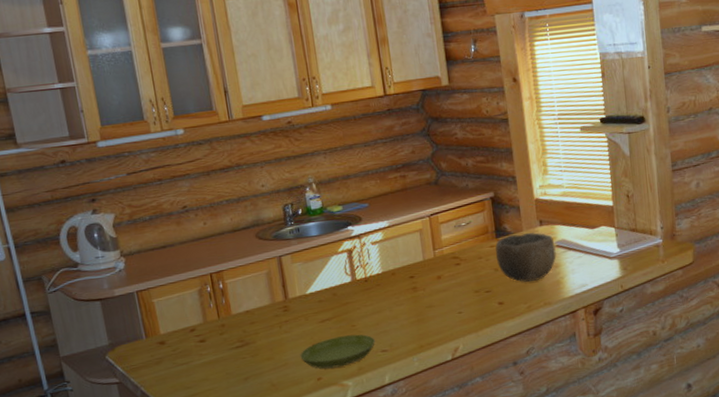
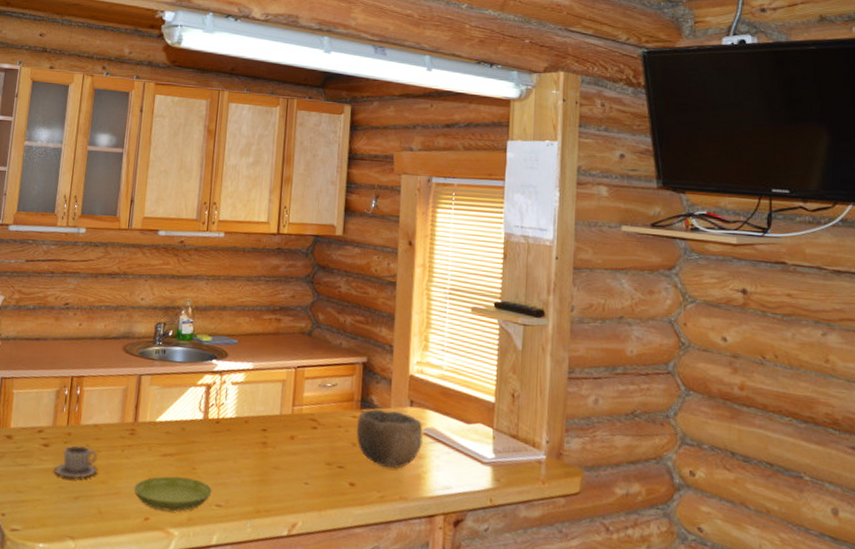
cup: none [216,332,261,364] -> present [53,445,98,478]

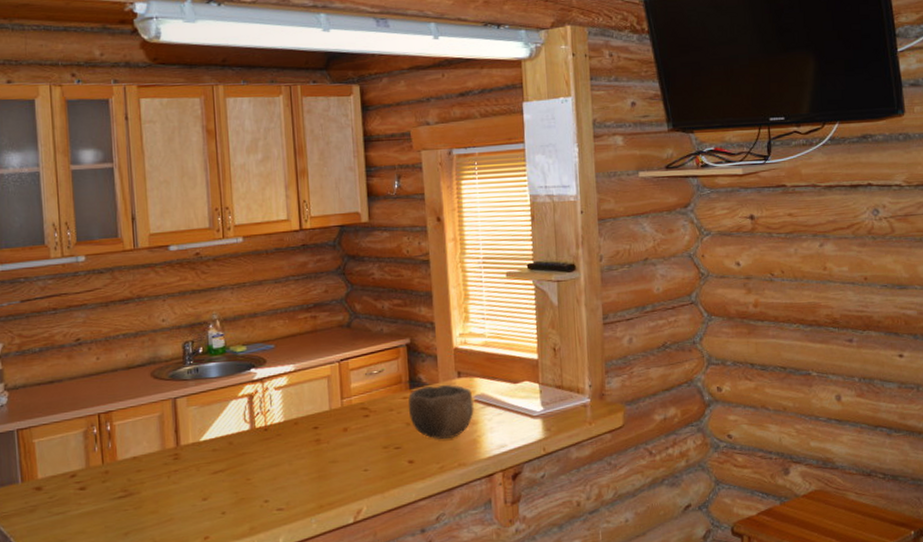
cup: present [53,445,98,478] -> none [95,480,145,516]
saucer: present [134,476,212,512] -> none [187,489,271,527]

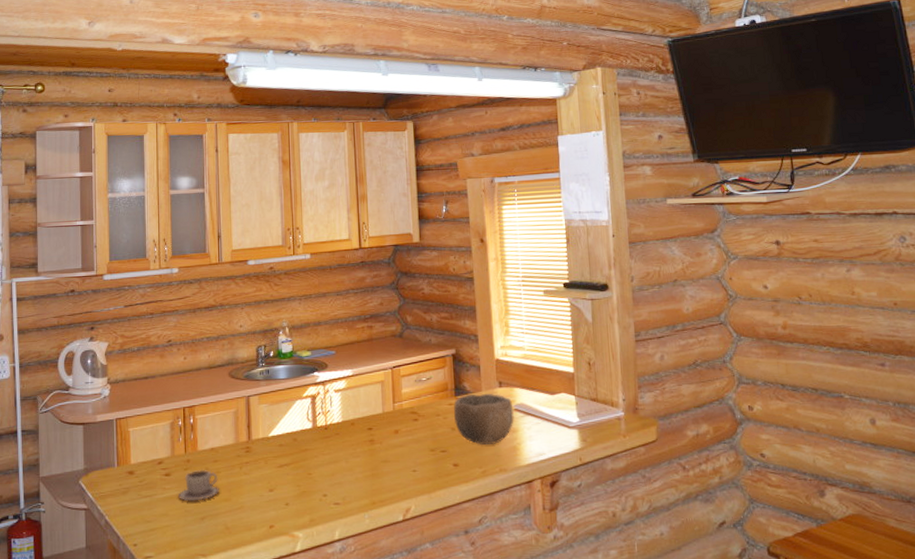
cup: none [95,480,145,516] -> present [177,469,219,501]

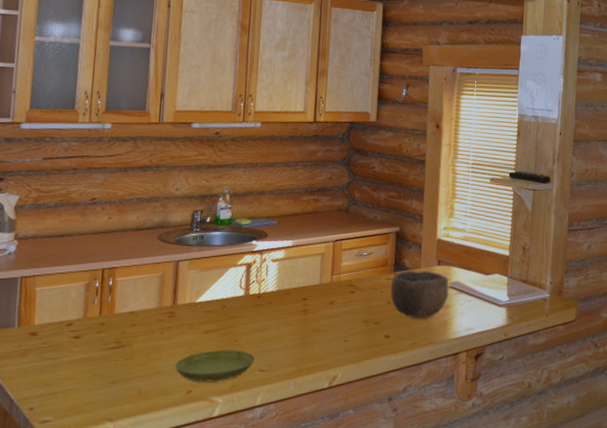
cup: present [177,469,219,501] -> none [86,332,135,365]
saucer: none [256,483,329,517] -> present [175,350,255,382]

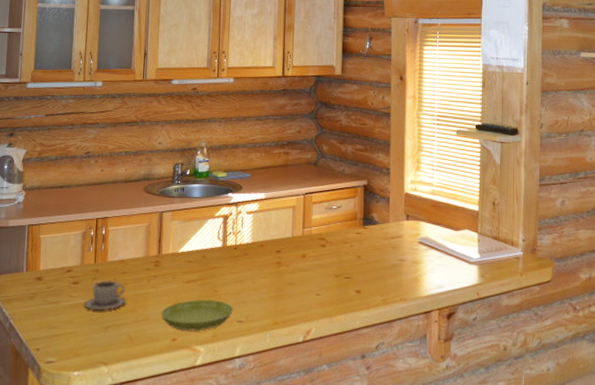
cup: none [86,332,135,365] -> present [84,280,126,311]
bowl: present [390,270,449,318] -> none [360,225,418,274]

